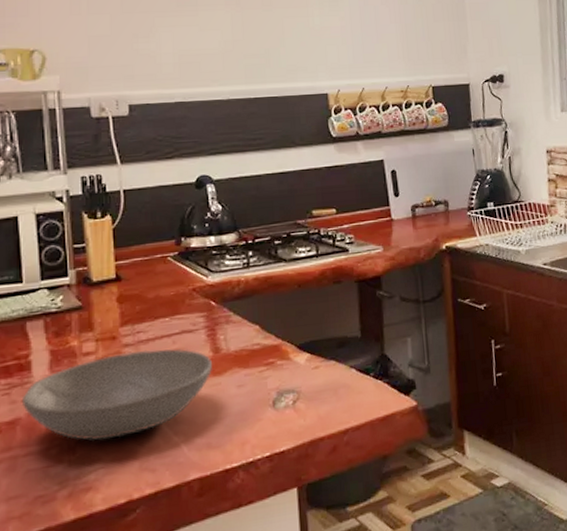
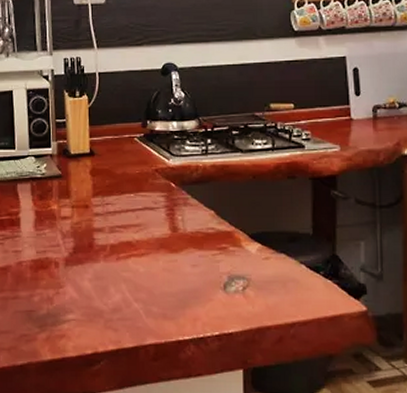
bowl: present [21,348,212,442] -> none [12,220,170,296]

